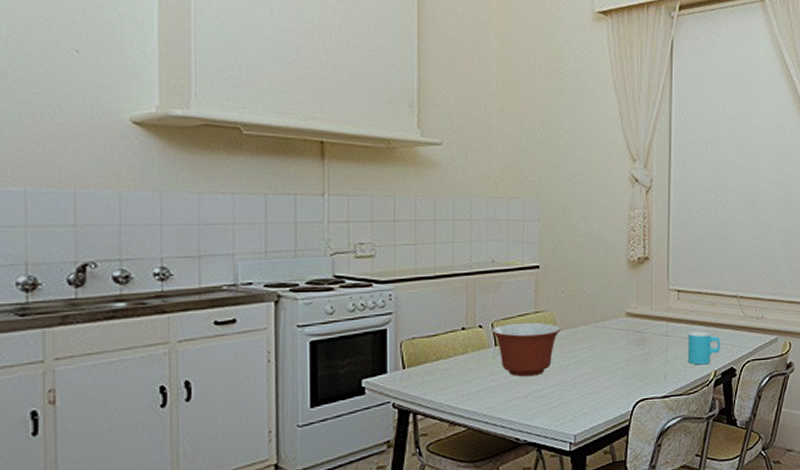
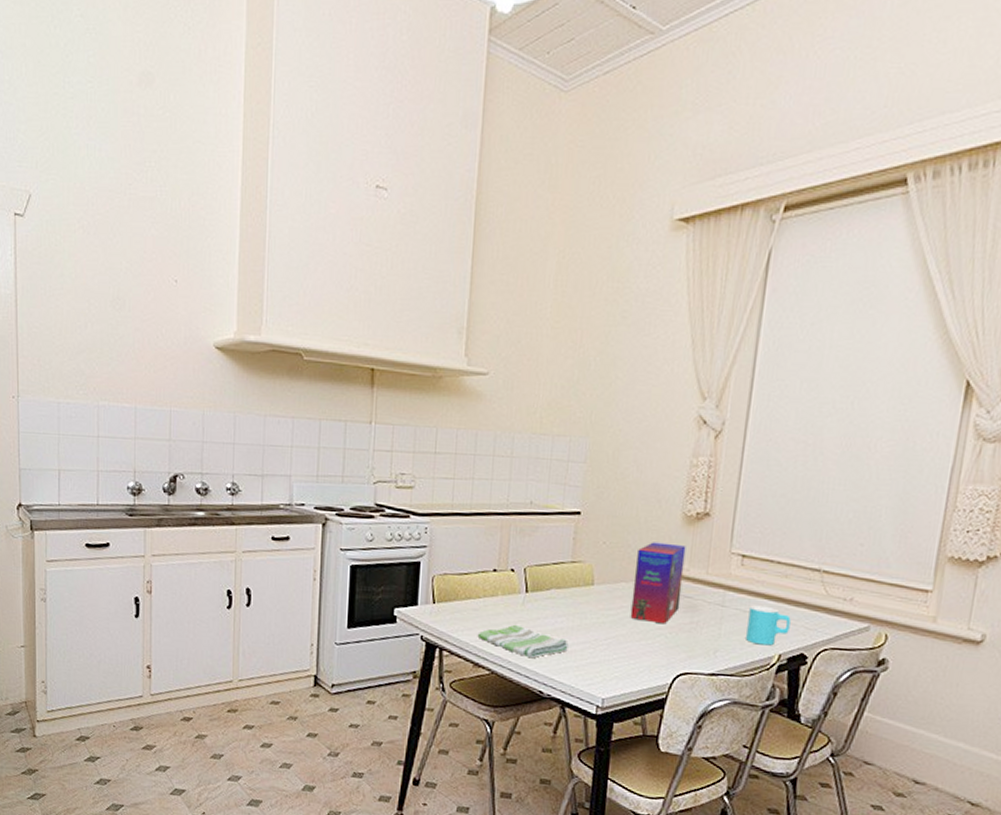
dish towel: none [451,378,539,409] -> present [477,624,568,659]
mixing bowl: present [491,322,562,377] -> none [523,570,599,630]
cereal box: none [591,286,633,359] -> present [630,542,686,624]

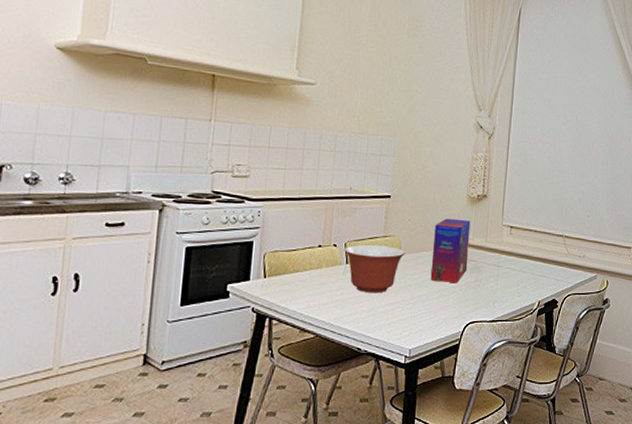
dish towel: present [477,624,568,659] -> none [304,291,382,320]
mixing bowl: none [523,570,599,630] -> present [344,244,406,293]
cup: present [746,605,791,646] -> none [515,264,545,295]

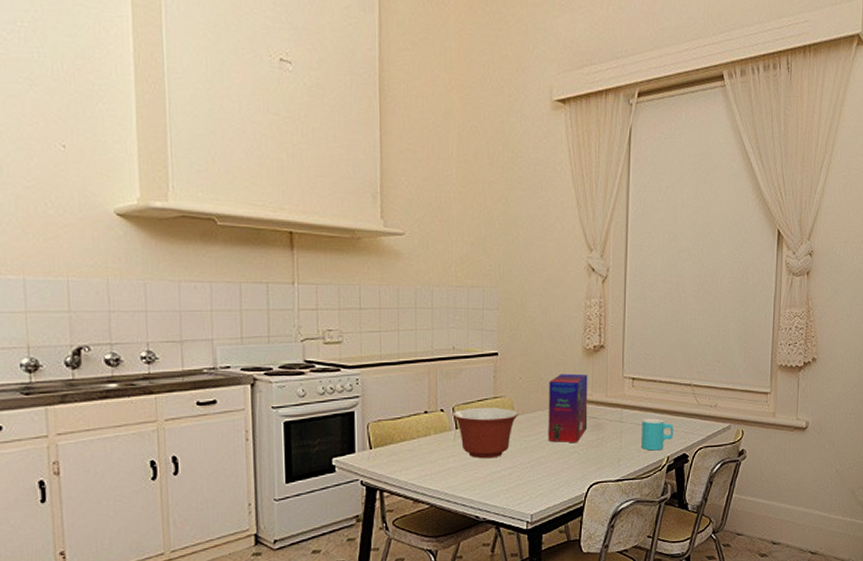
cup: none [515,264,545,295] -> present [642,418,673,451]

